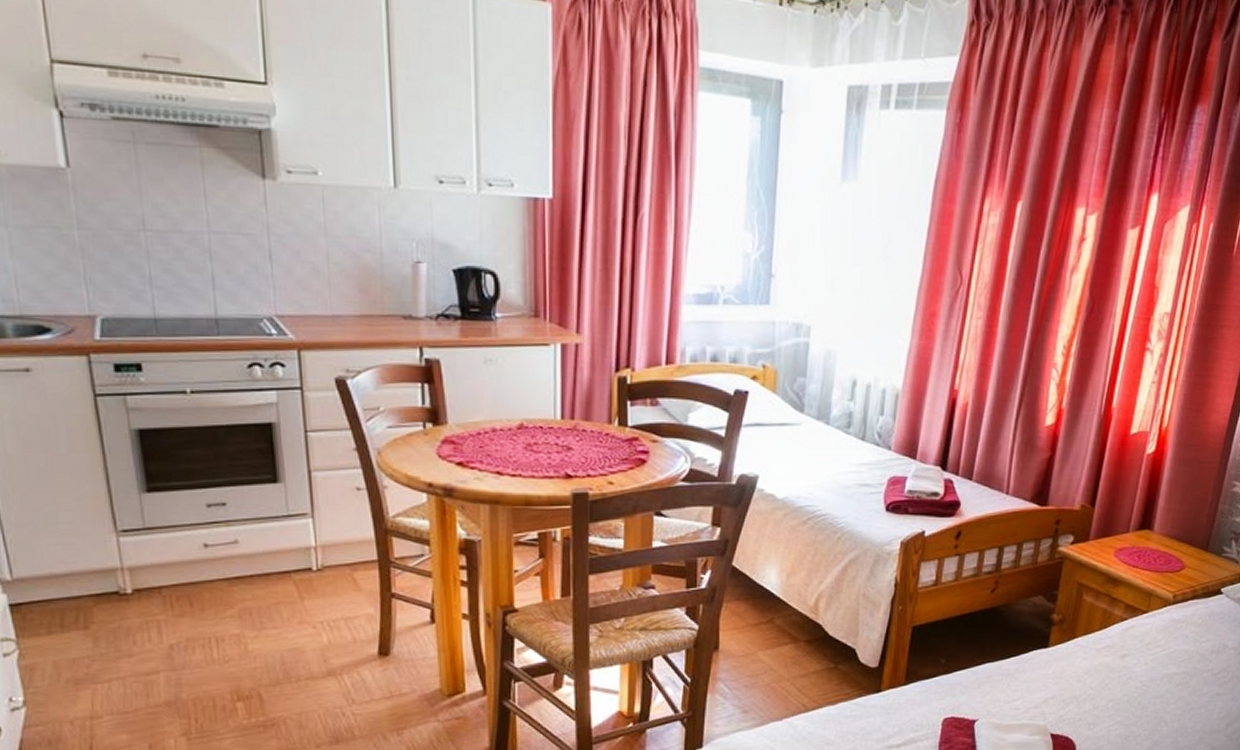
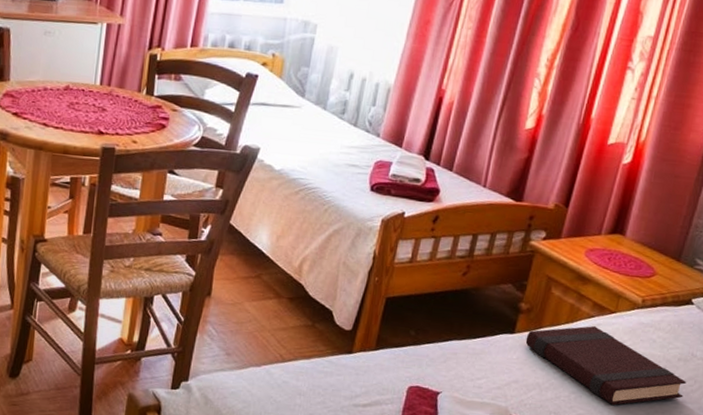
book: none [1060,629,1220,709] -> present [525,326,687,406]

